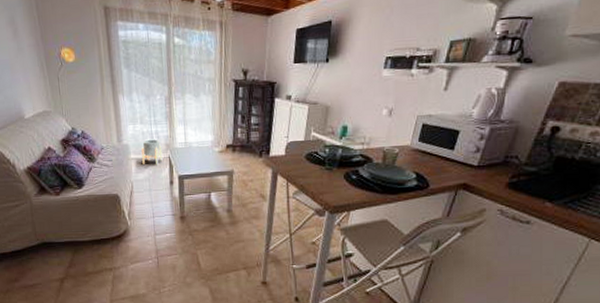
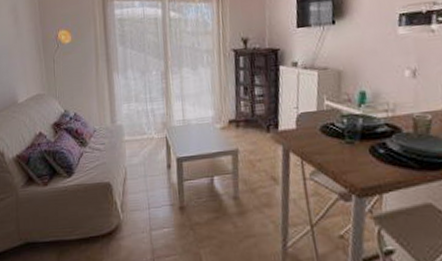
planter: present [141,139,163,165] -> none [136,117,159,147]

